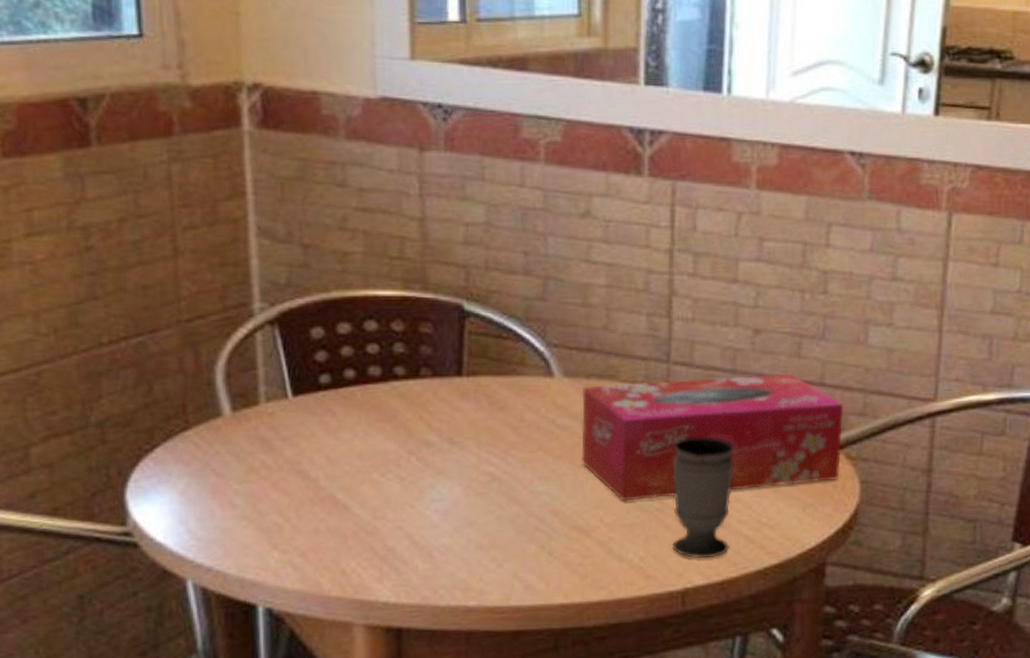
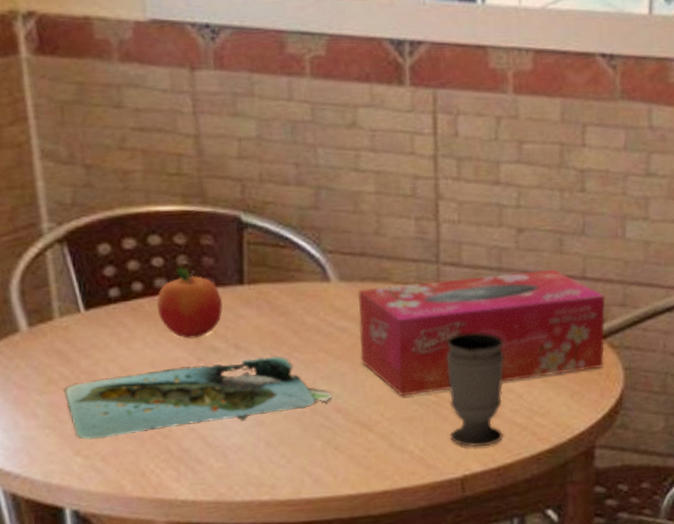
platter: none [264,453,550,533] -> present [63,356,332,440]
fruit: none [368,354,438,431] -> present [156,266,223,339]

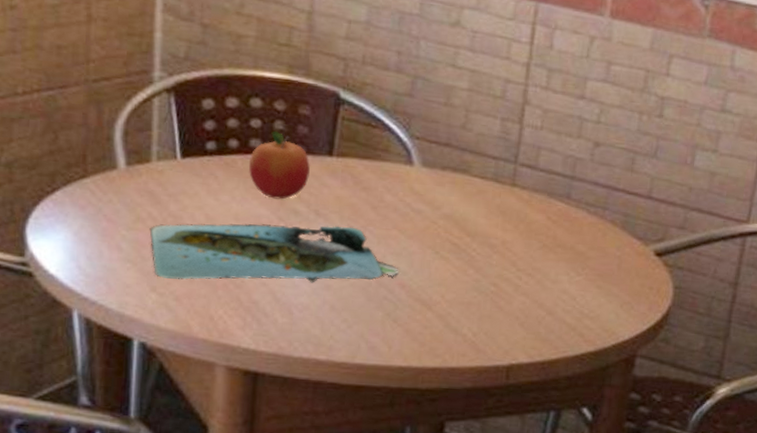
tissue box: present [357,269,606,397] -> none [430,176,667,284]
cup: present [446,332,504,448] -> none [503,232,566,341]

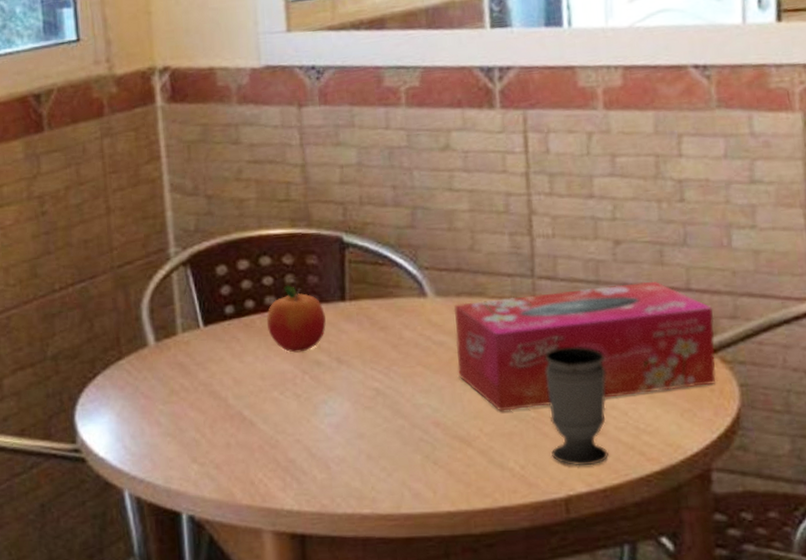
platter: present [149,223,399,283] -> none [183,369,431,448]
tissue box: none [430,176,667,284] -> present [453,281,716,411]
cup: none [503,232,566,341] -> present [545,346,608,467]

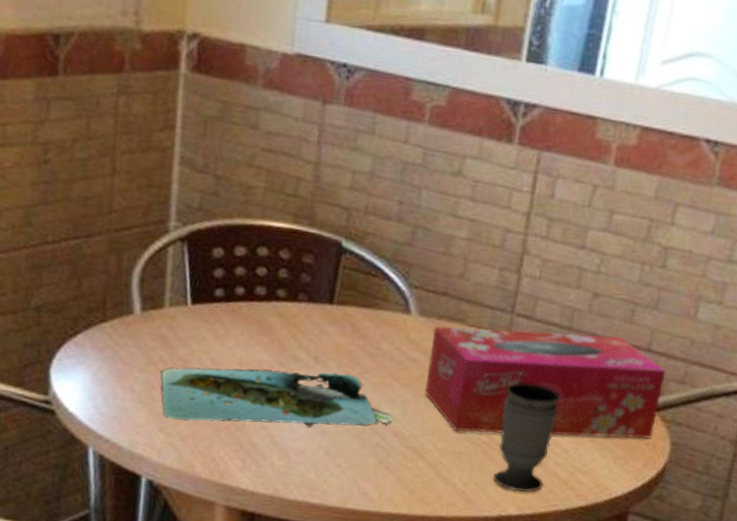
platter: none [183,369,431,448] -> present [160,367,393,428]
fruit: present [266,285,326,353] -> none [253,279,311,346]

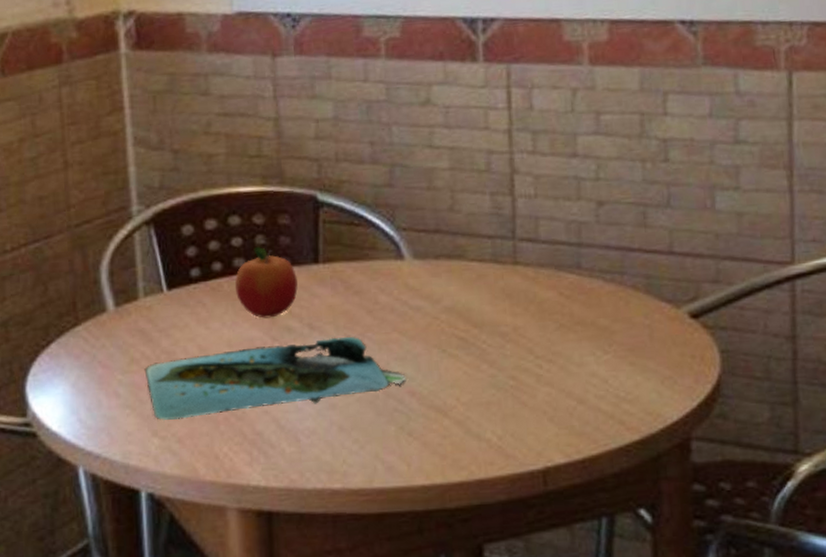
fruit: none [253,279,311,346] -> present [234,246,298,319]
tissue box: present [424,326,666,439] -> none [431,244,697,380]
cup: present [493,383,560,493] -> none [524,312,588,437]

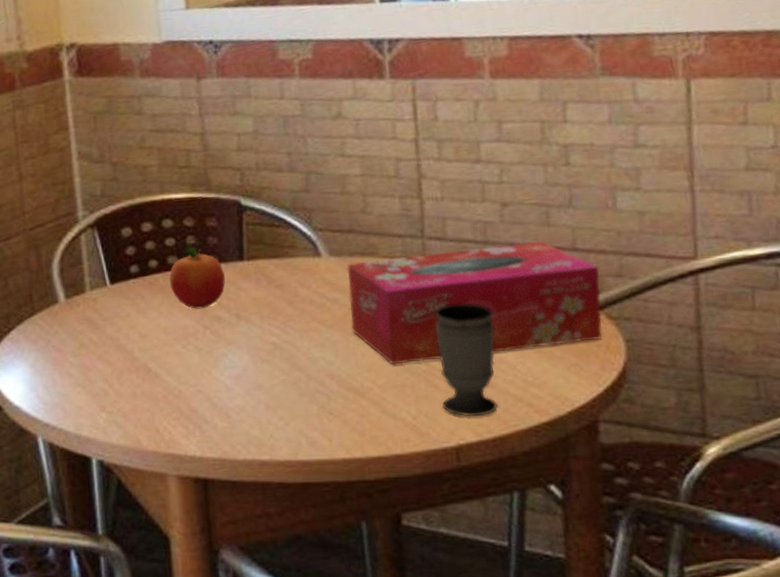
platter: present [144,336,406,420] -> none [92,325,326,397]
tissue box: none [431,244,697,380] -> present [347,241,602,365]
cup: none [524,312,588,437] -> present [435,303,498,417]

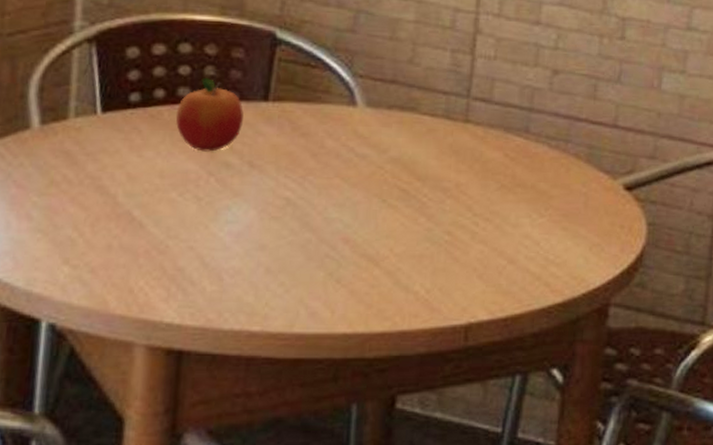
tissue box: present [347,241,602,365] -> none [377,113,635,232]
cup: present [435,303,498,417] -> none [459,172,526,294]

